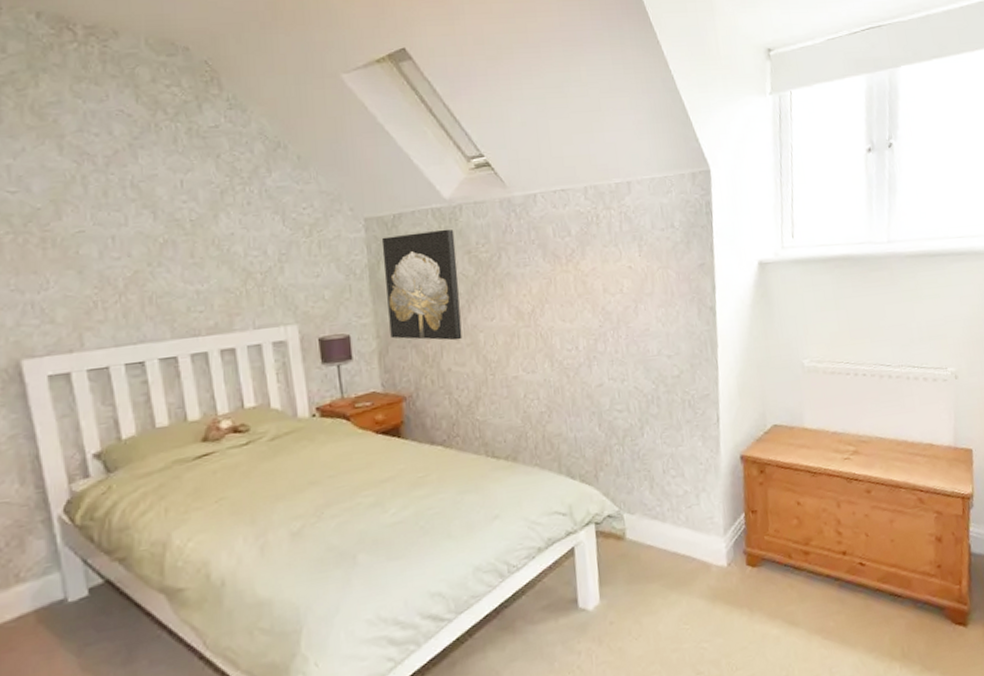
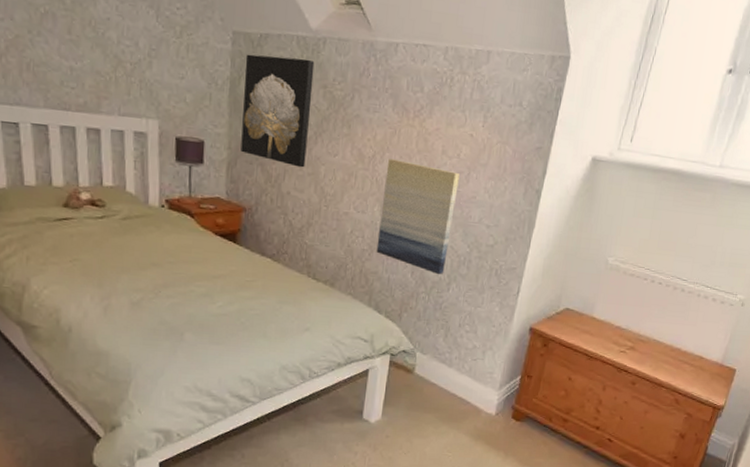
wall art: none [549,308,634,421] -> present [376,159,460,275]

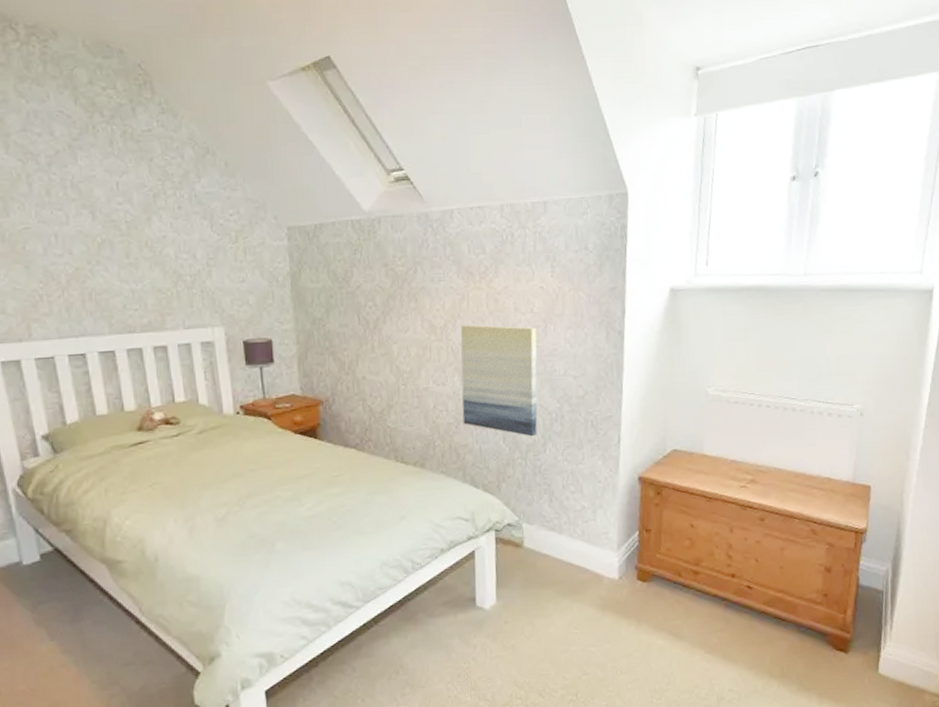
wall art: present [241,54,315,168] -> none [303,241,377,350]

